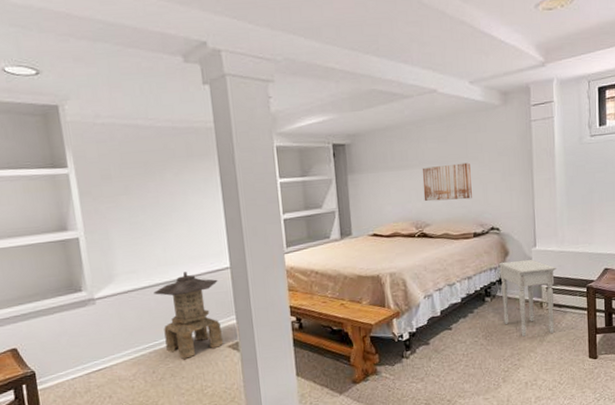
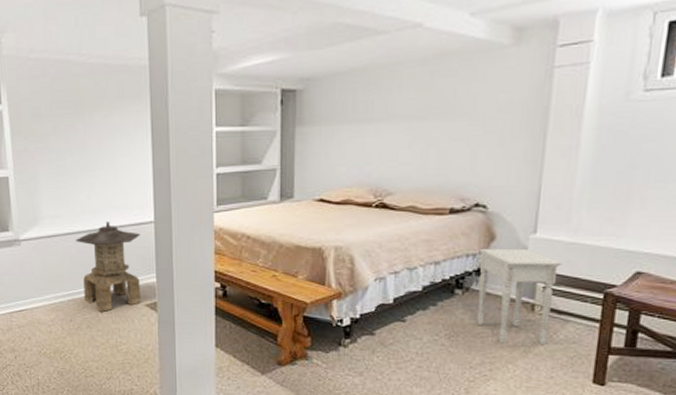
wall art: present [422,162,472,202] -> none [389,119,457,166]

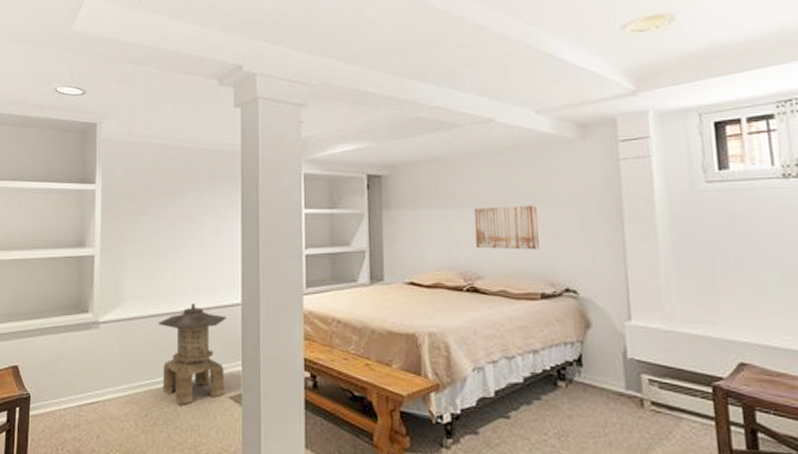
wall art: none [389,119,457,166] -> present [473,205,539,250]
nightstand: present [476,248,562,346] -> none [576,335,664,448]

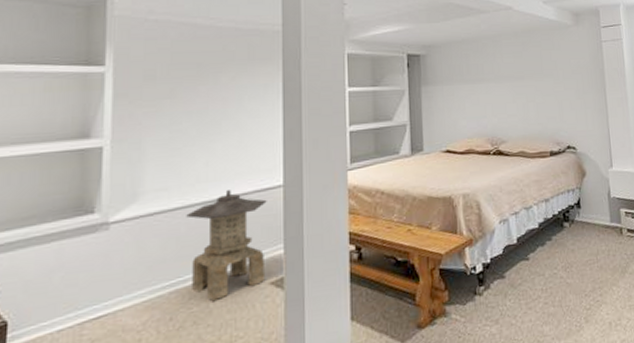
wall art: present [473,205,539,250] -> none [497,79,548,117]

